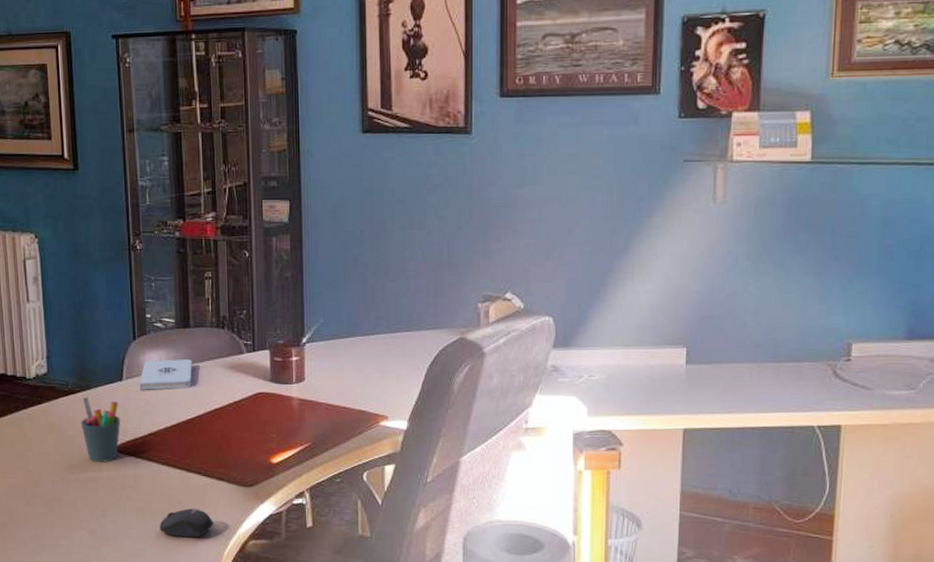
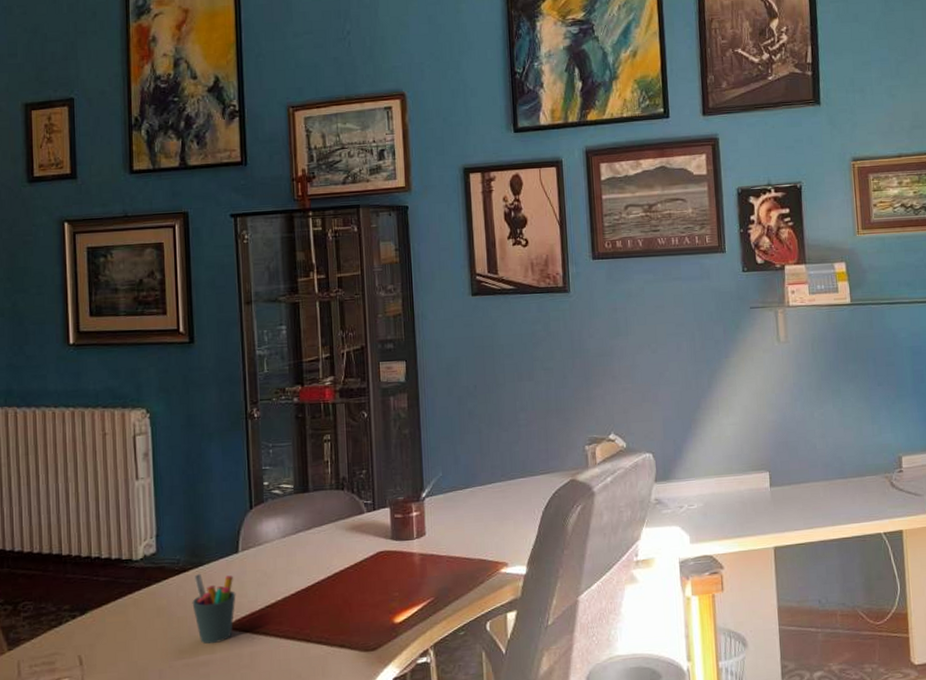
notepad: present [139,359,193,390] -> none [256,524,312,561]

